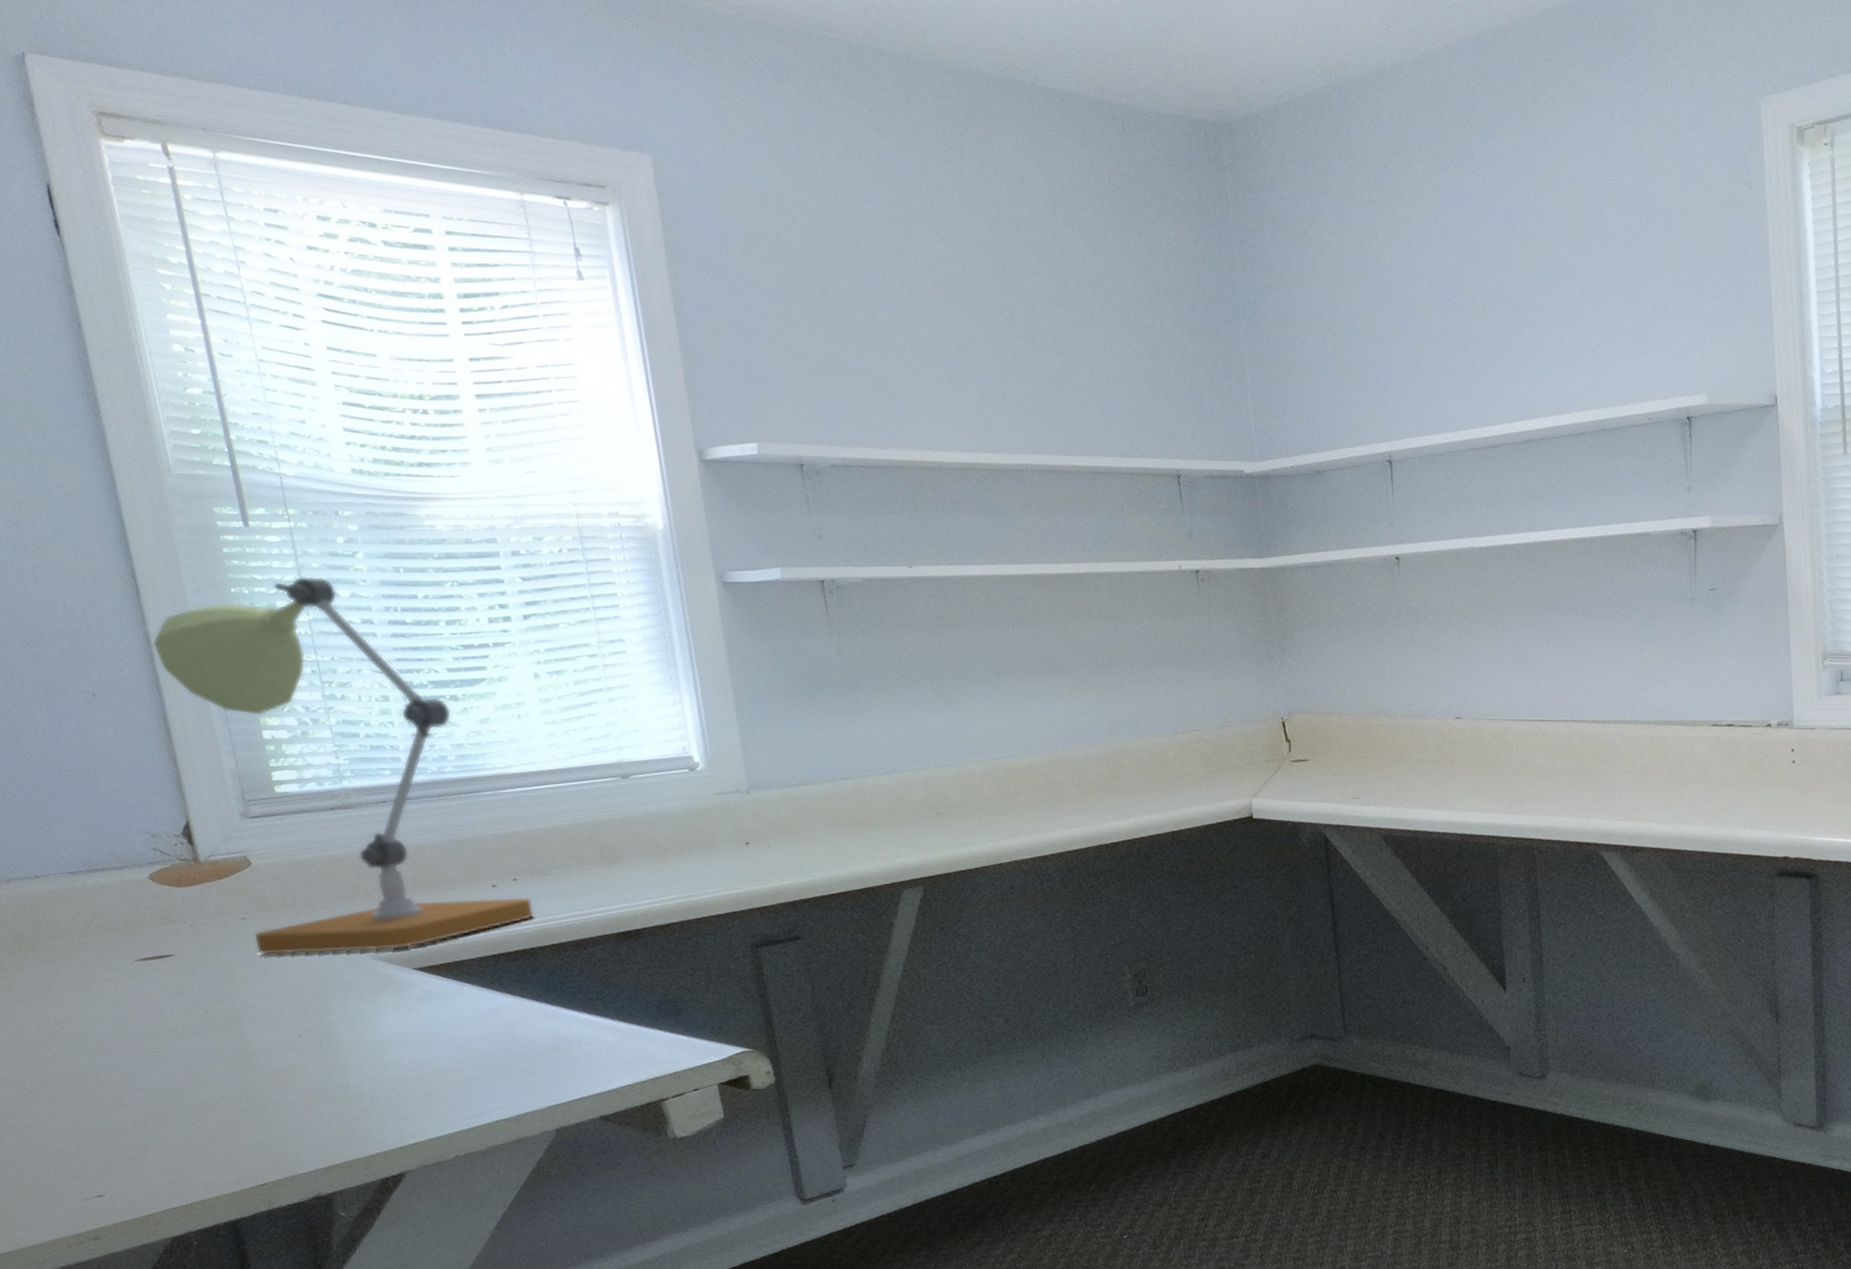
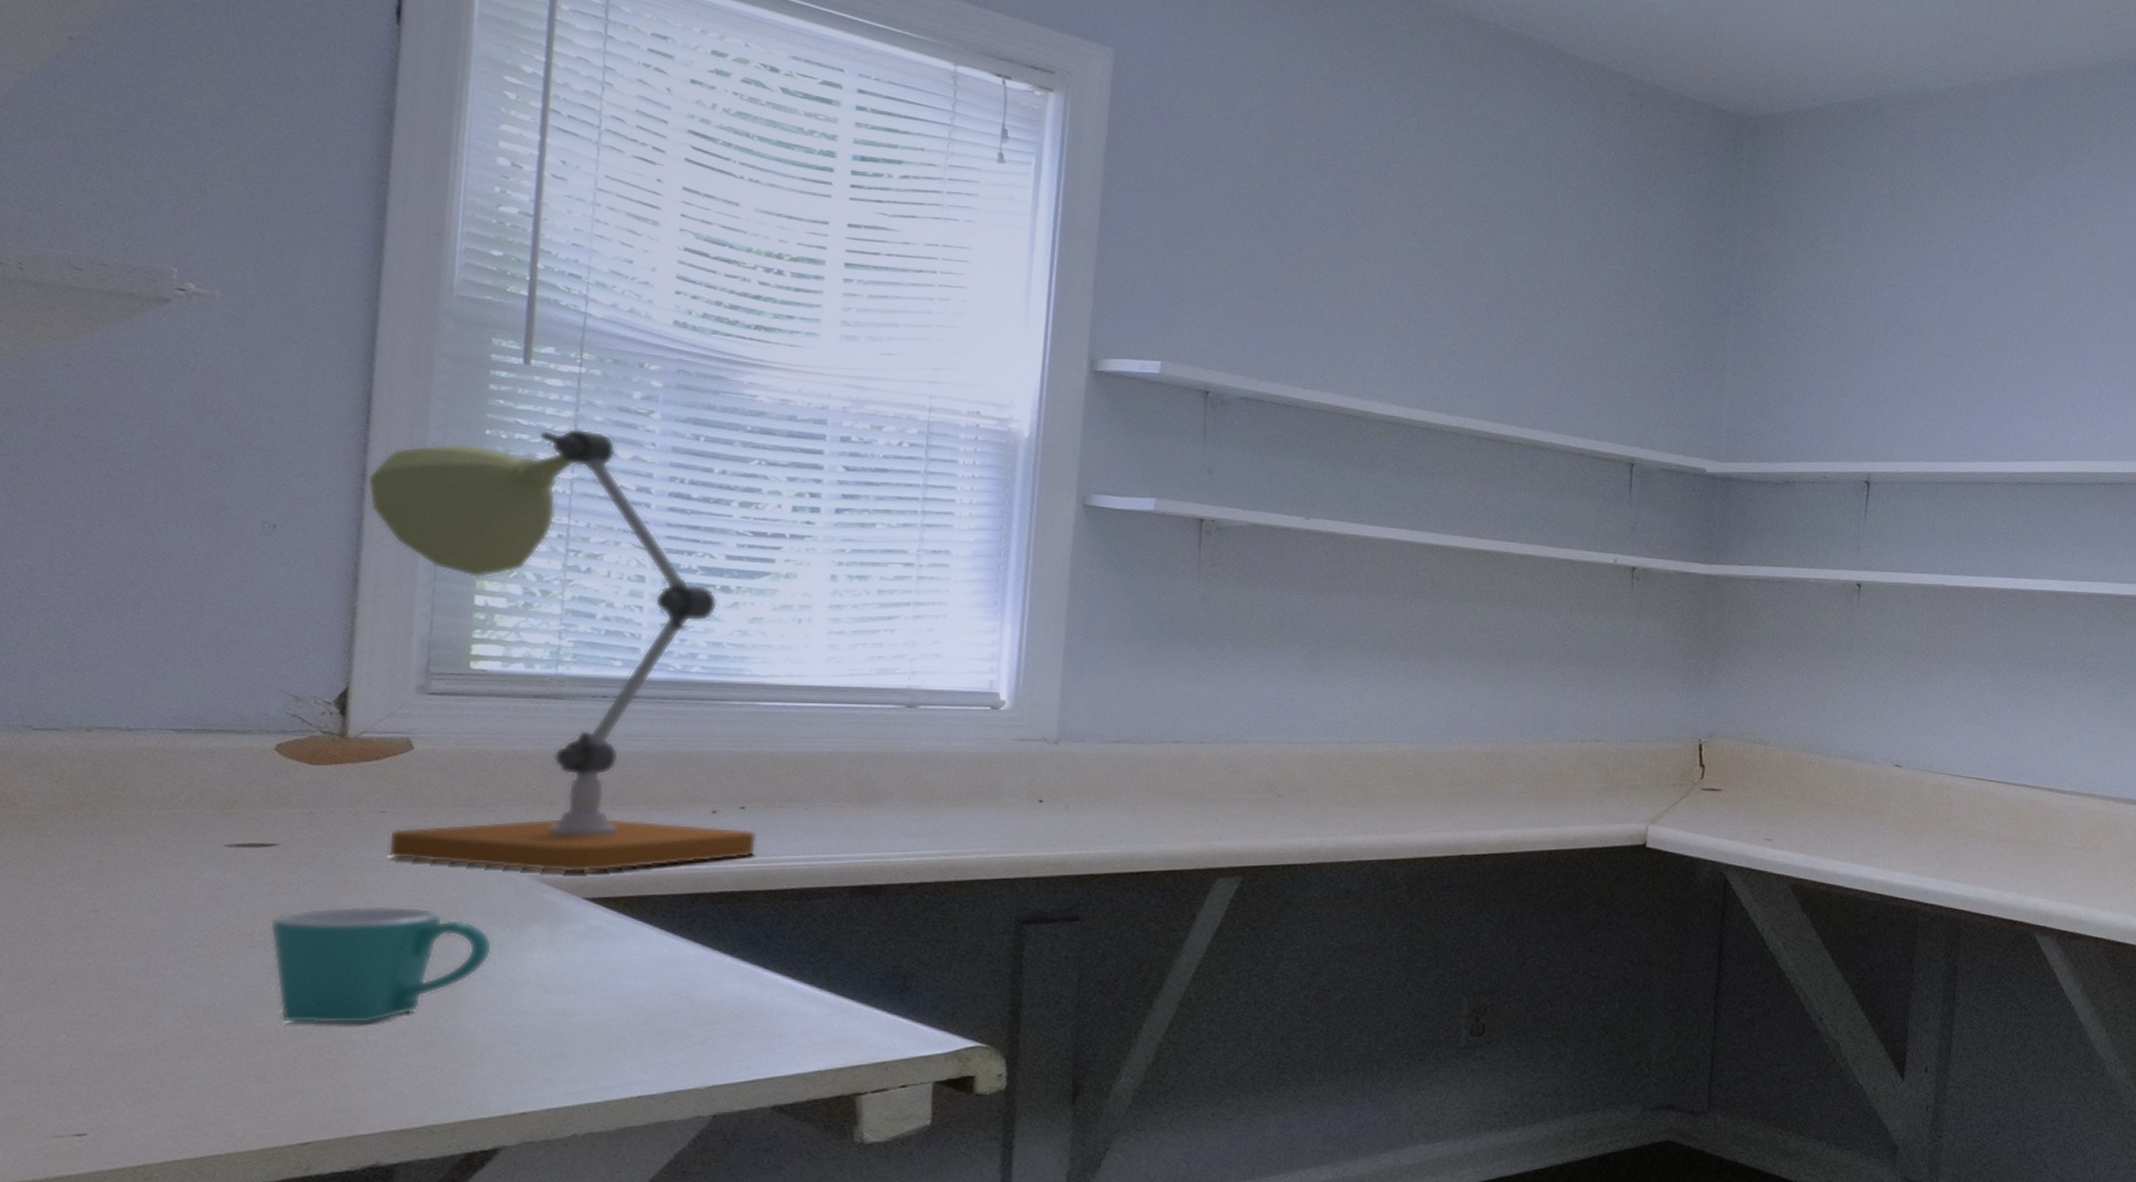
mug: none [187,991,357,1095] -> present [270,906,492,1025]

